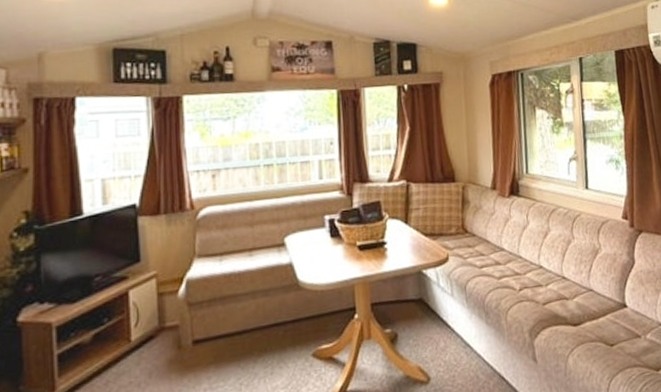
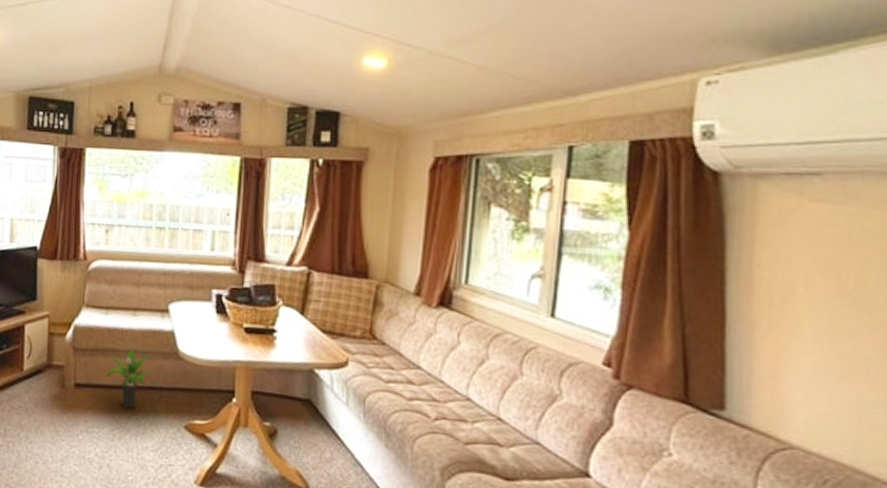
potted plant: none [227,290,273,353] -> present [106,349,151,409]

